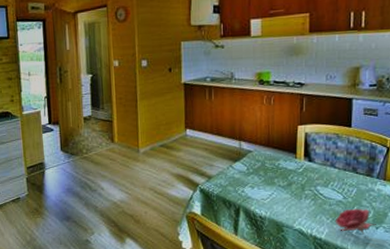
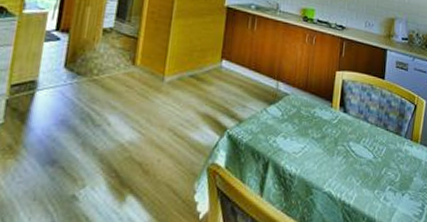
flower: present [335,208,376,236] -> none [364,170,402,203]

